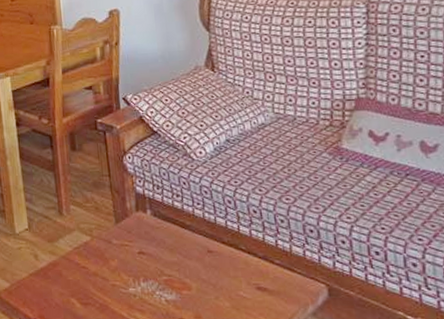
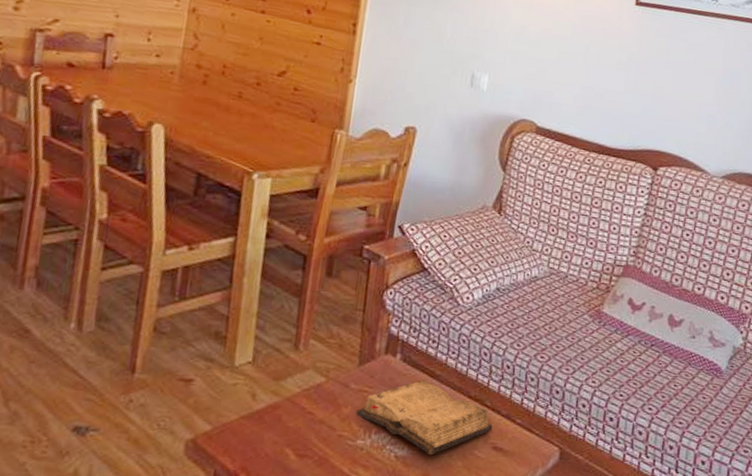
diary: none [122,231,253,298] -> present [355,380,493,456]

